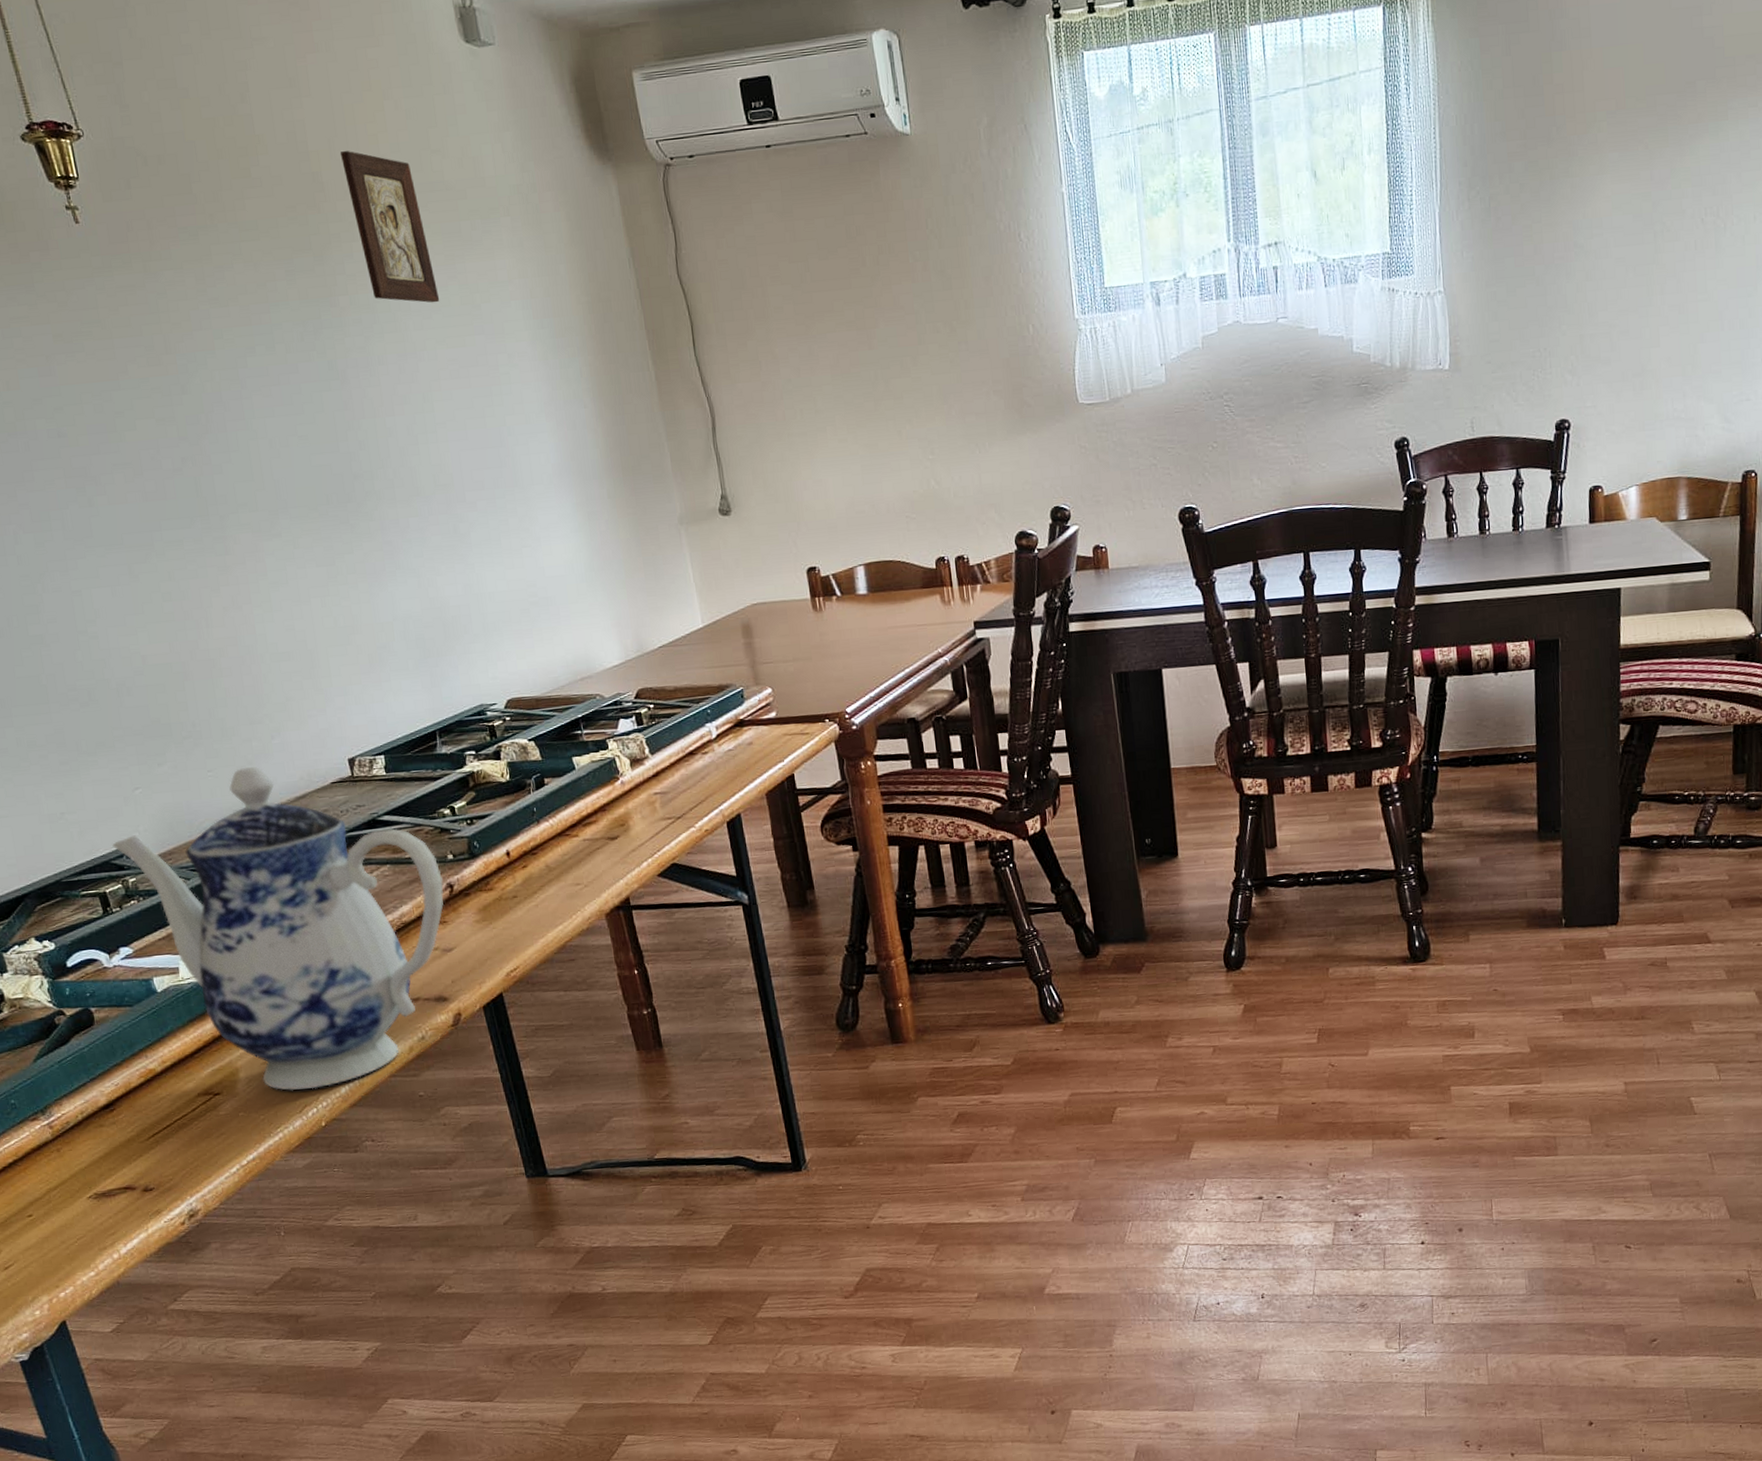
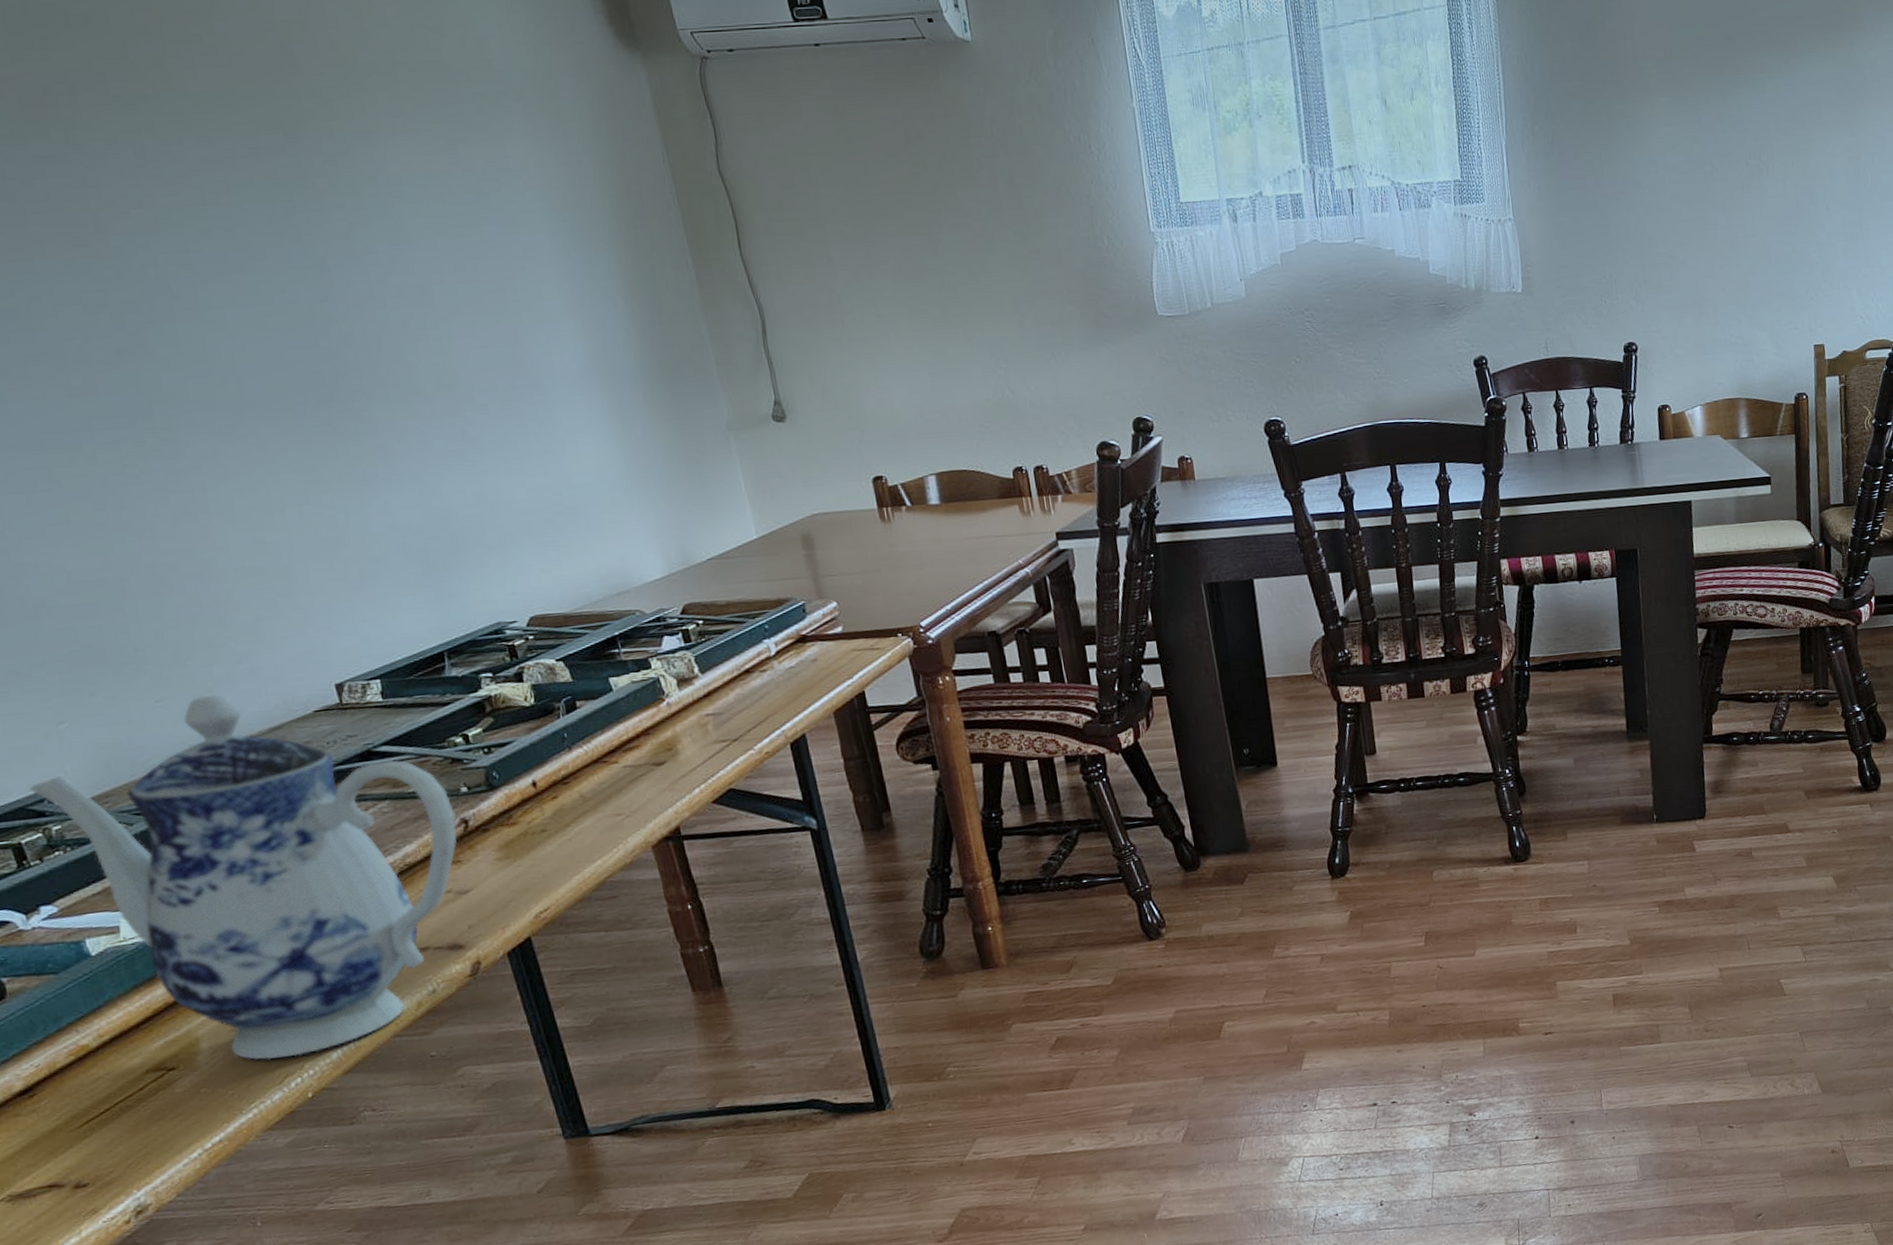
religious icon: present [340,151,440,303] -> none [314,22,440,190]

